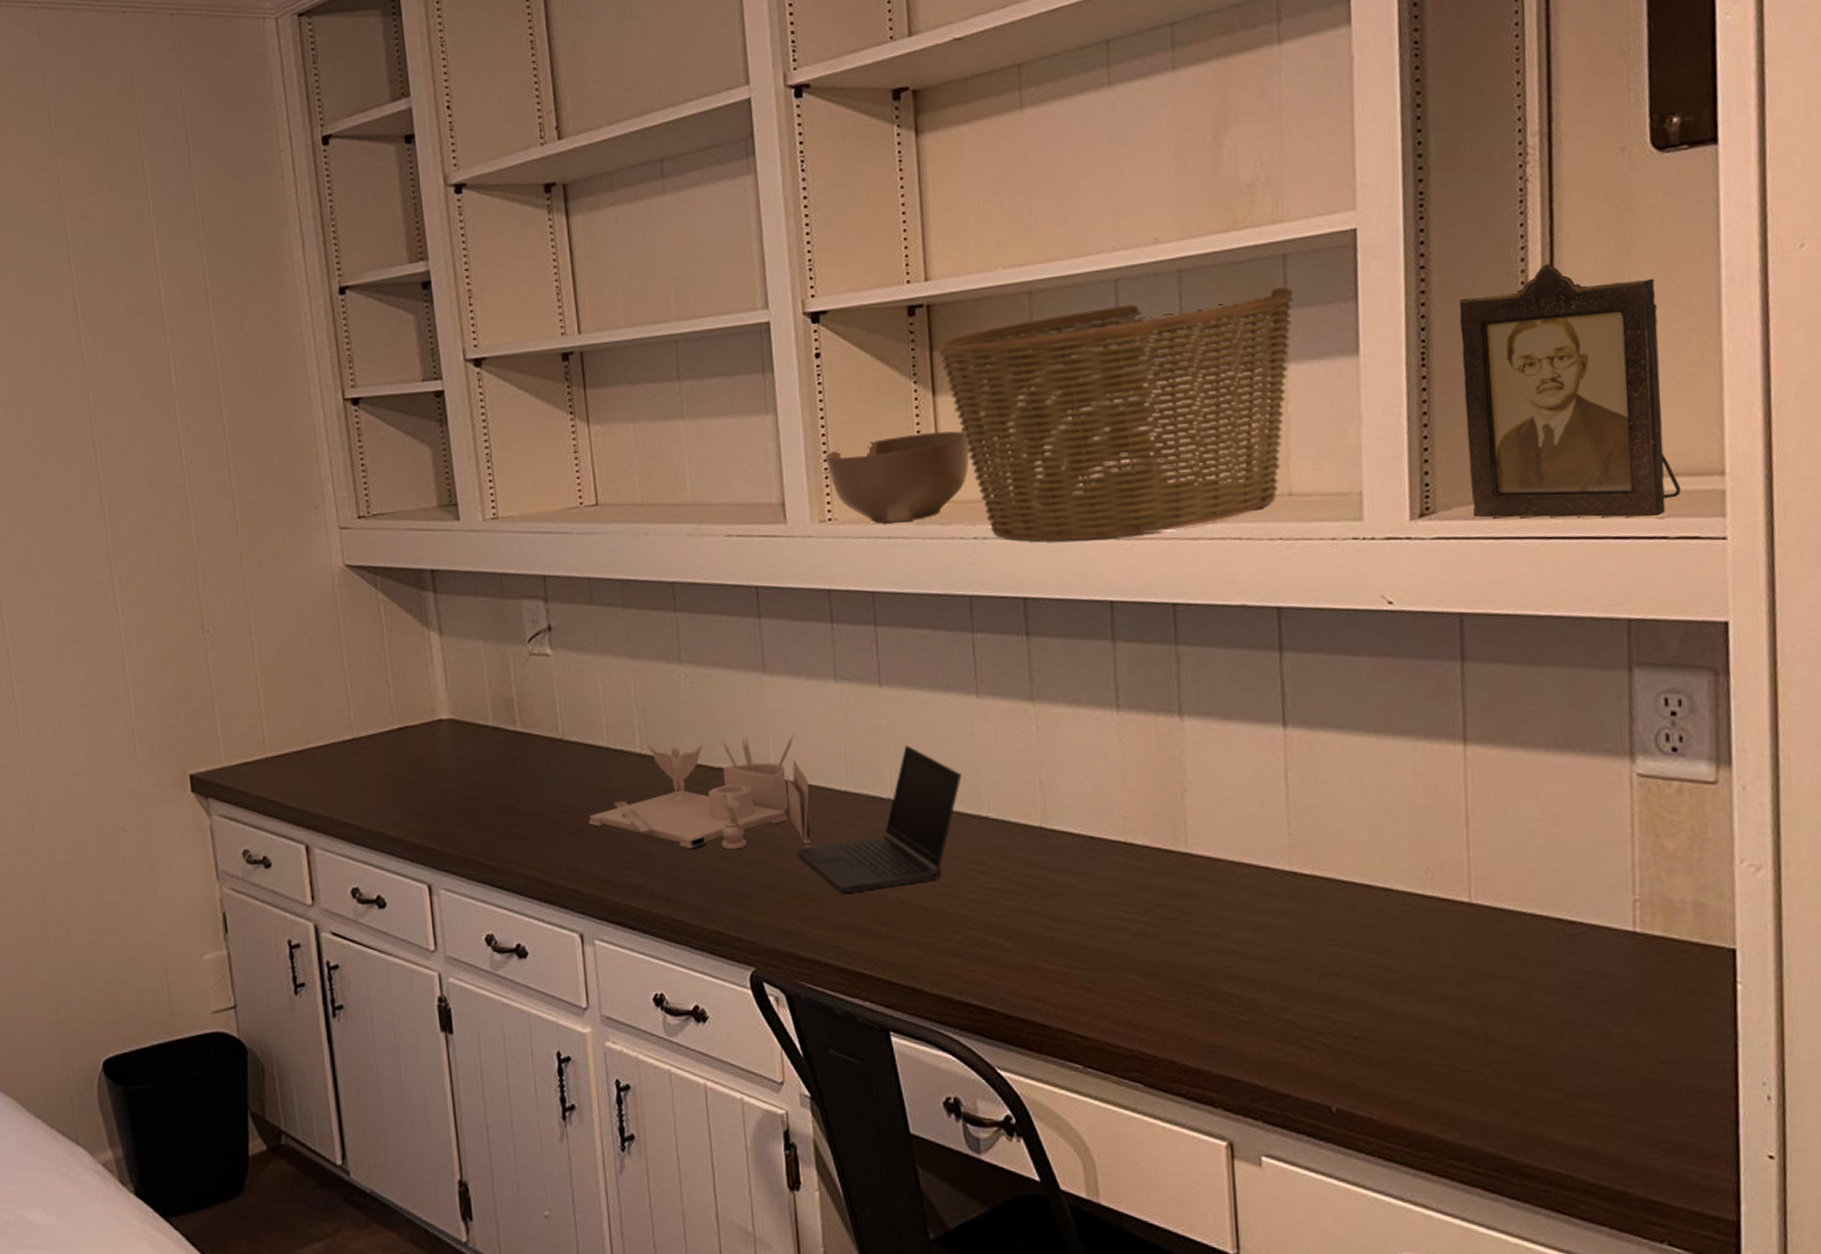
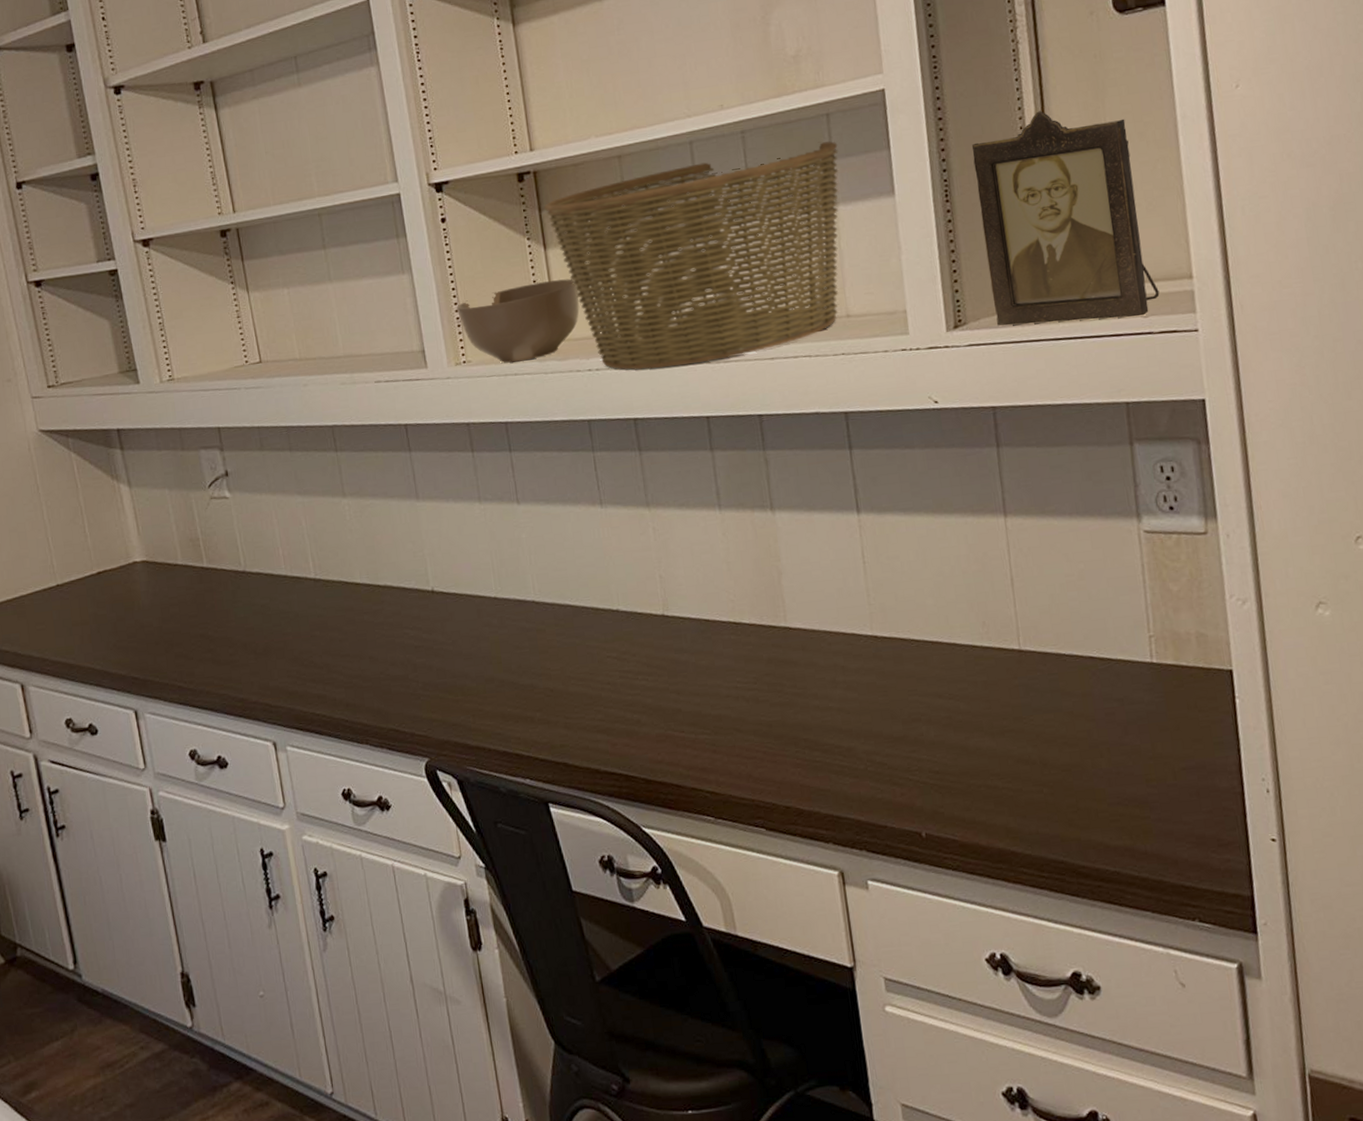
desk organizer: present [588,734,812,850] -> none [273,551,470,660]
laptop computer: present [796,744,962,893] -> none [457,553,594,687]

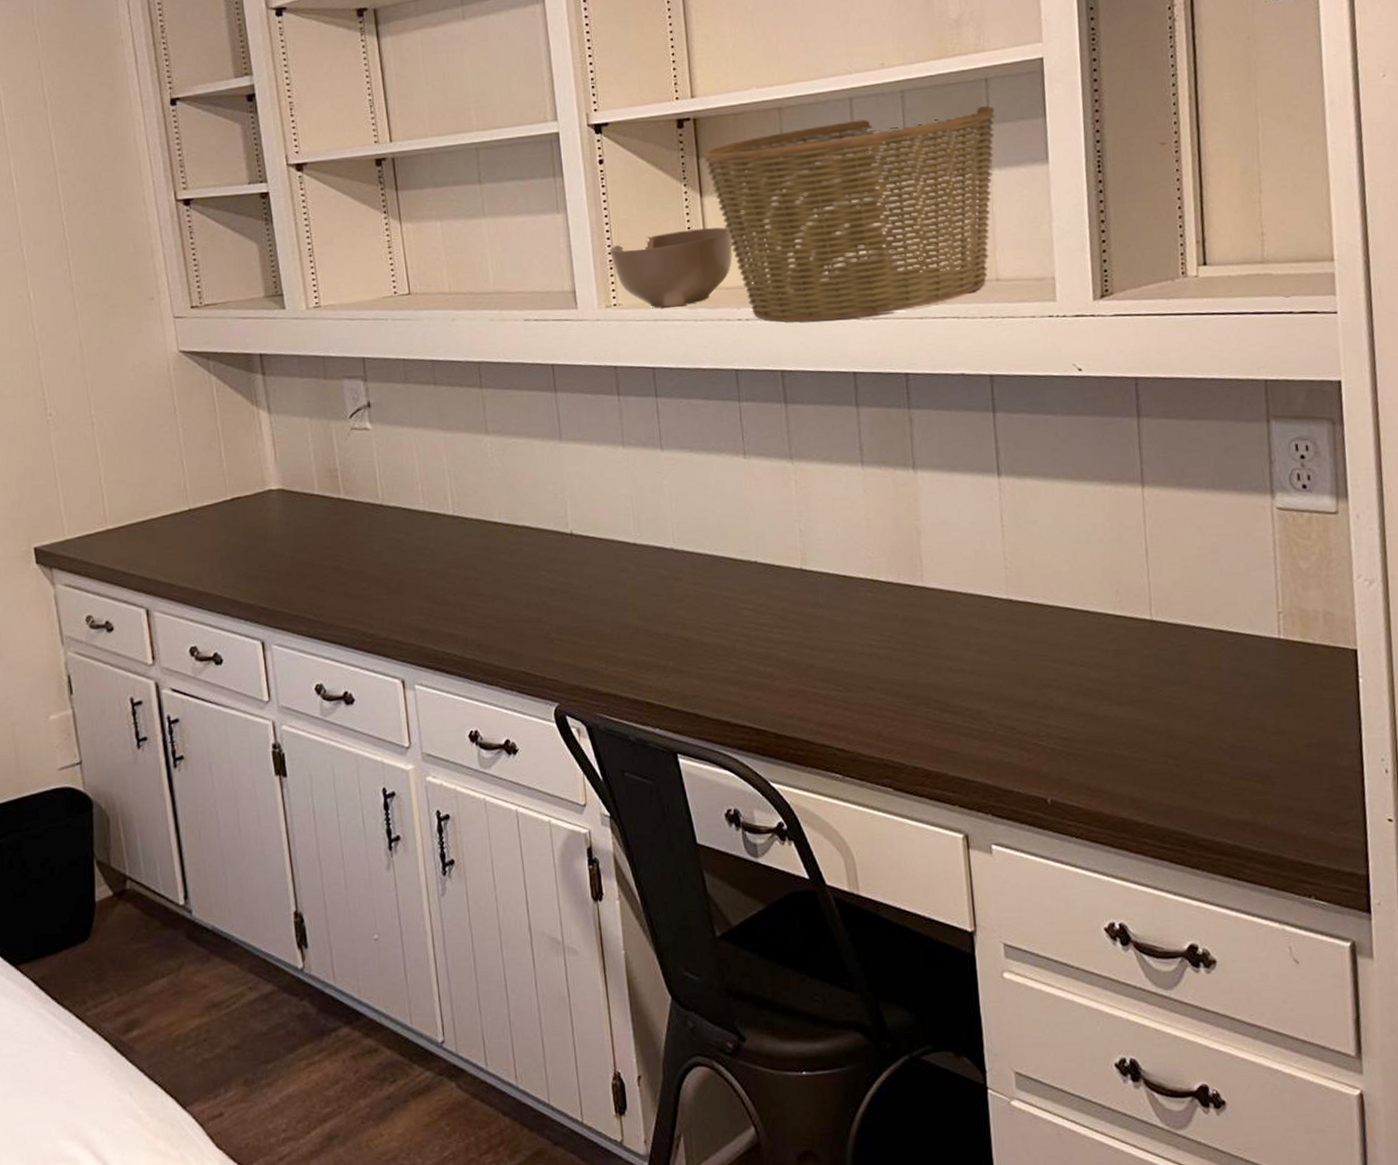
photo frame: present [971,111,1160,326] -> none [1125,88,1301,298]

